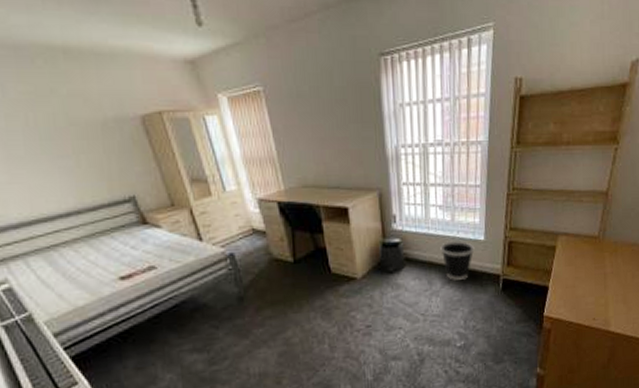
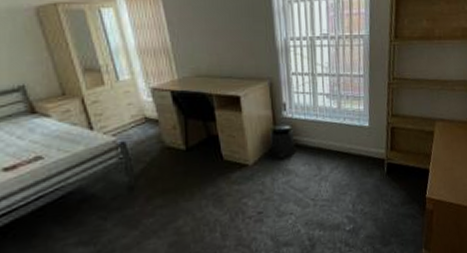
wastebasket: present [440,241,475,280] -> none [328,127,360,165]

